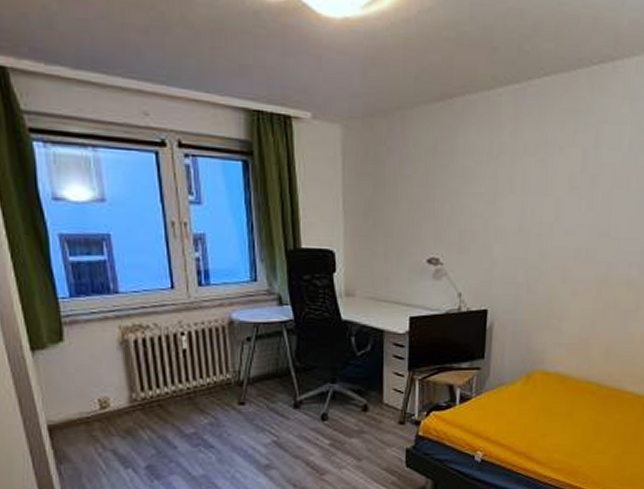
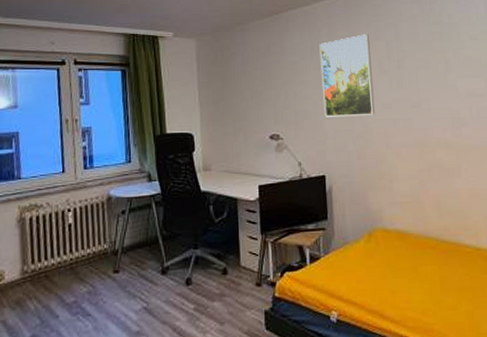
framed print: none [496,136,563,242] -> present [319,34,375,117]

